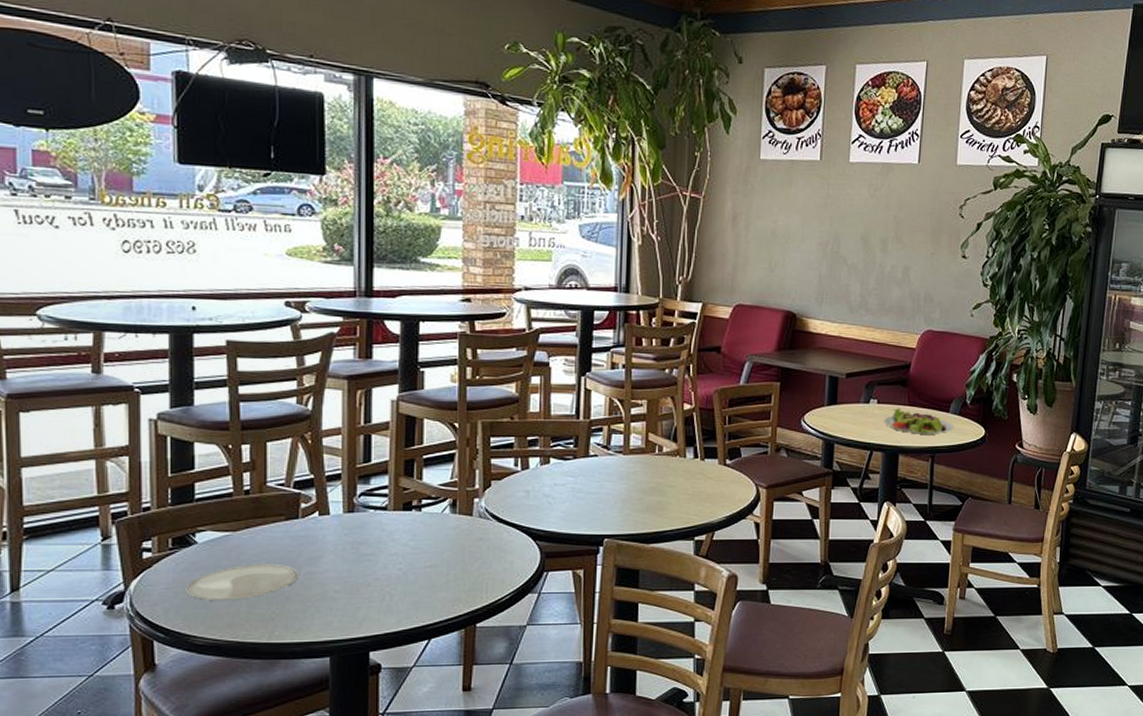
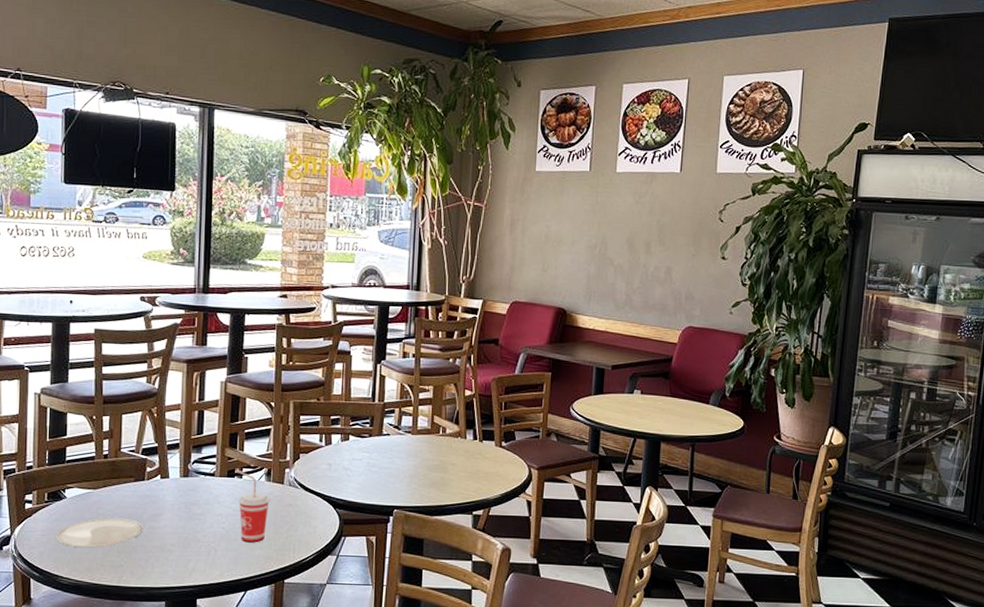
beverage cup: none [414,501,456,584] -> present [236,469,270,543]
salad plate: present [883,408,955,435] -> none [646,398,714,425]

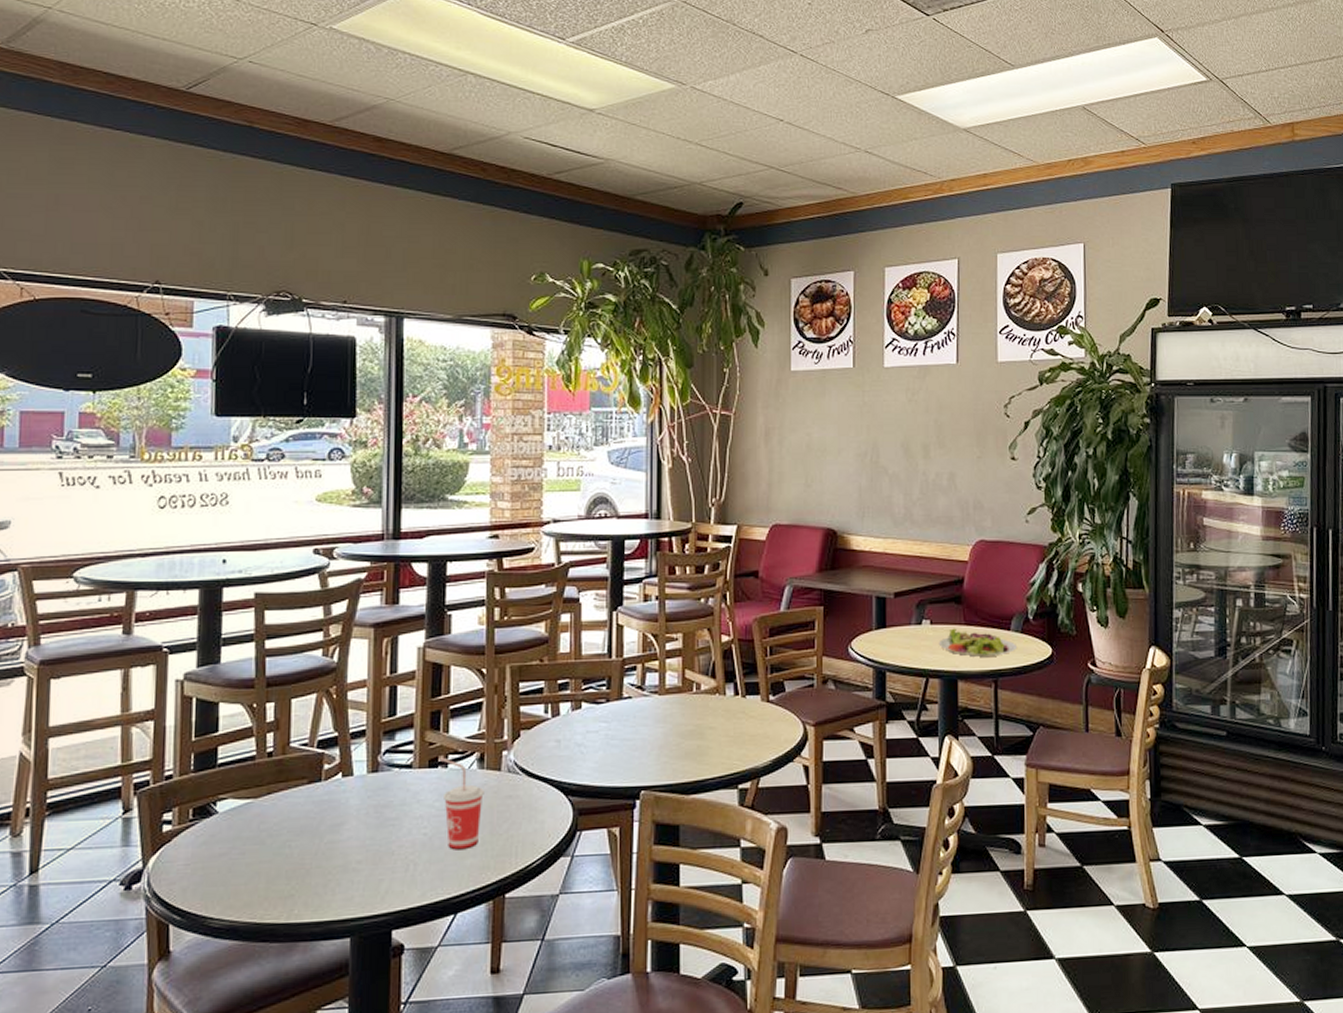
plate: present [56,517,143,549] -> none [204,832,320,878]
salad plate: none [646,398,714,425] -> present [938,628,1018,657]

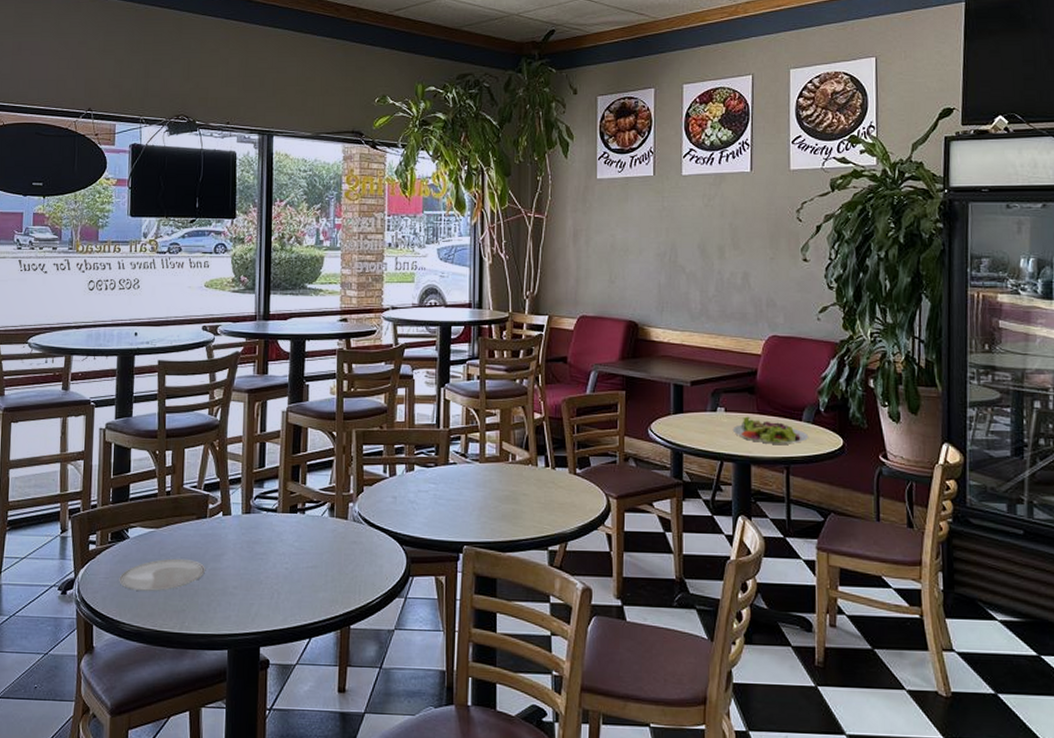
plate: none [204,832,320,878] -> present [119,558,205,592]
beverage cup: present [440,757,484,850] -> none [299,504,334,585]

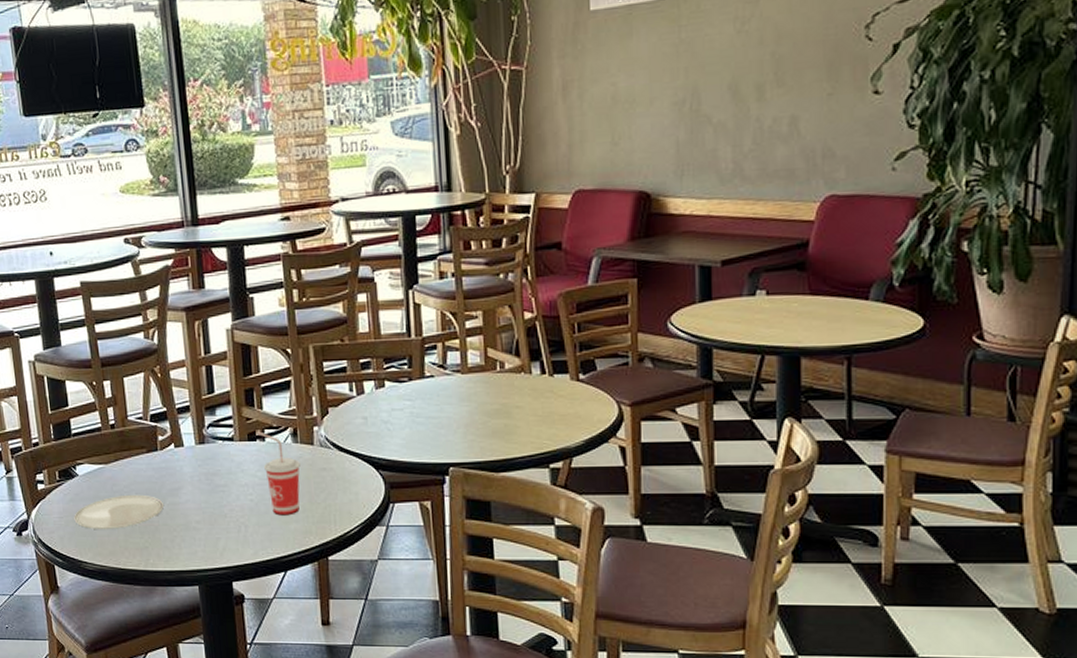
beverage cup: none [299,504,334,585] -> present [257,431,301,516]
salad plate: present [732,416,809,444] -> none [776,298,878,331]

